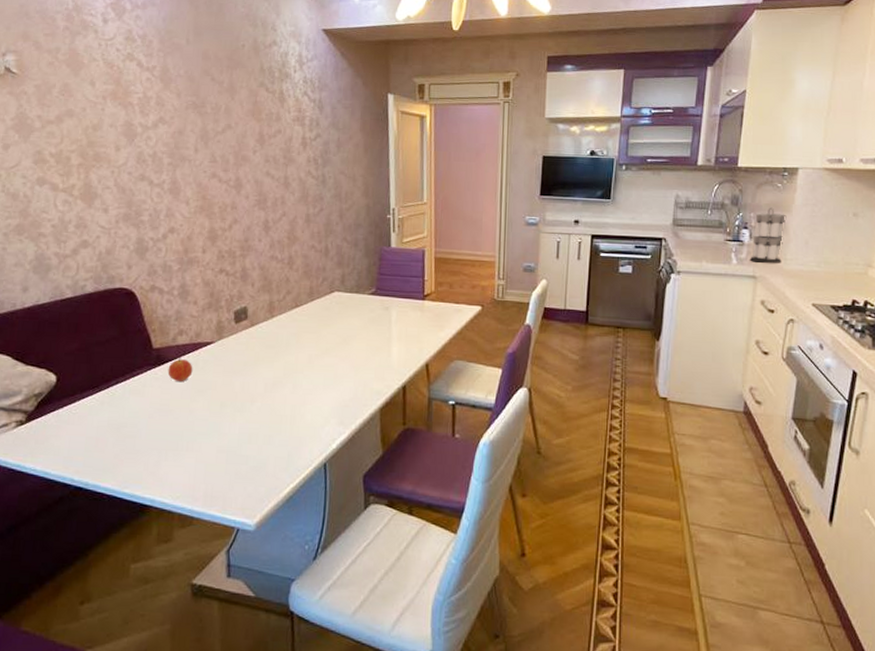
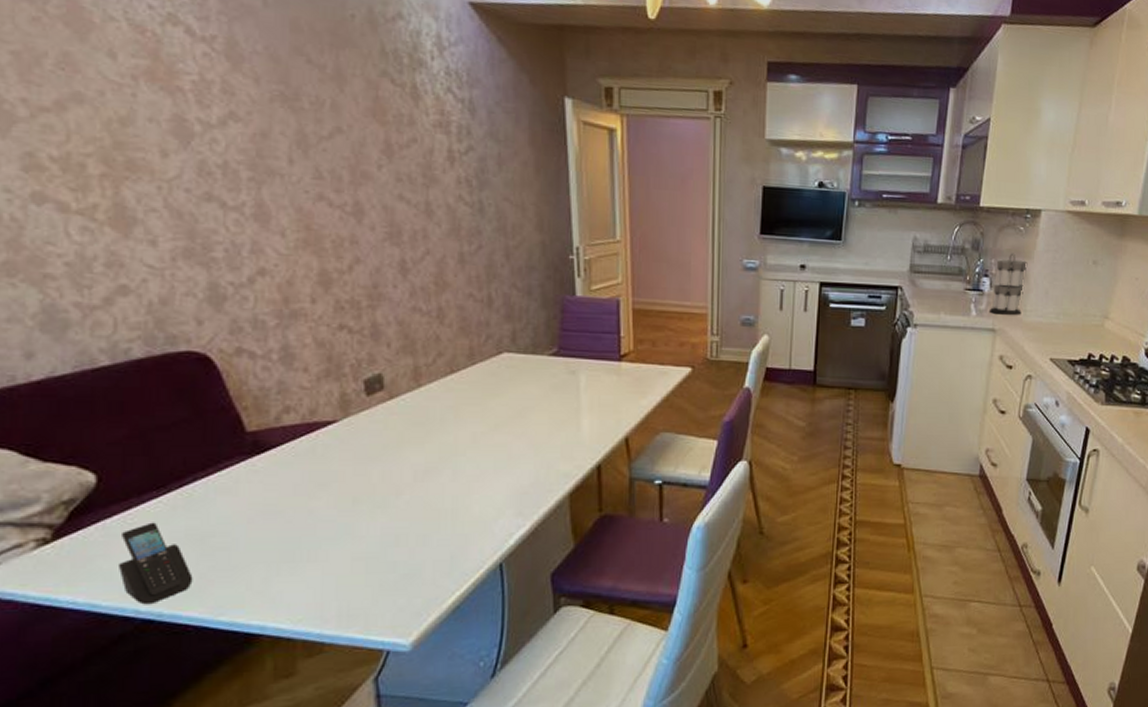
cordless phone: none [63,413,110,476] -> present [117,522,193,605]
fruit: present [167,357,193,383] -> none [271,442,309,475]

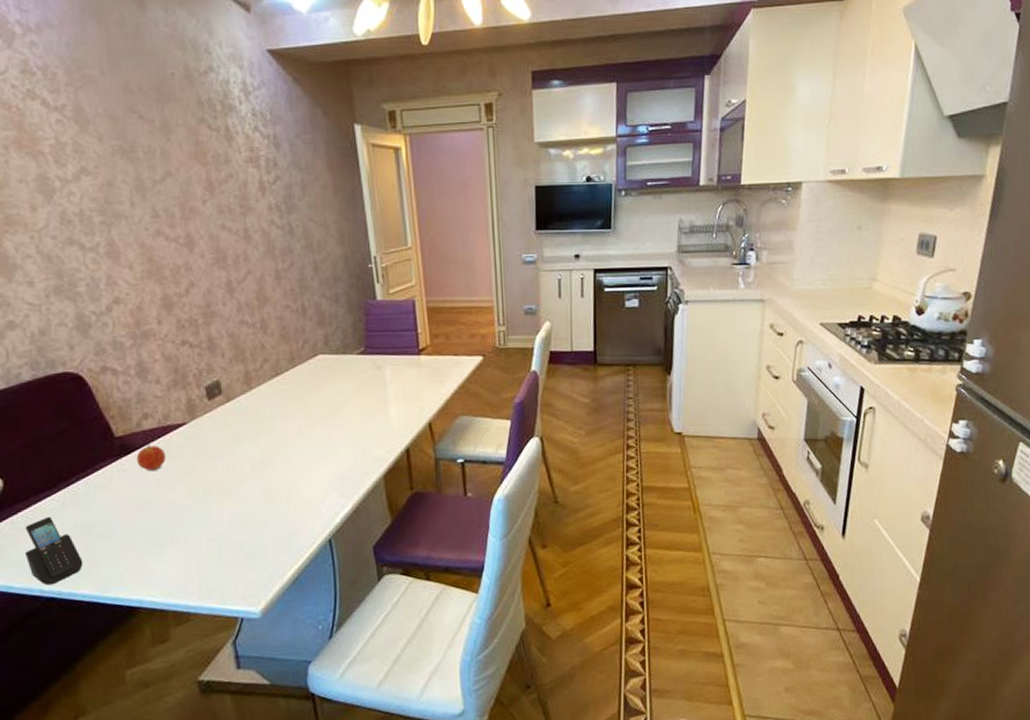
fruit: none [271,442,309,475] -> present [136,443,166,472]
spice rack: present [990,253,1028,316] -> none [757,226,792,286]

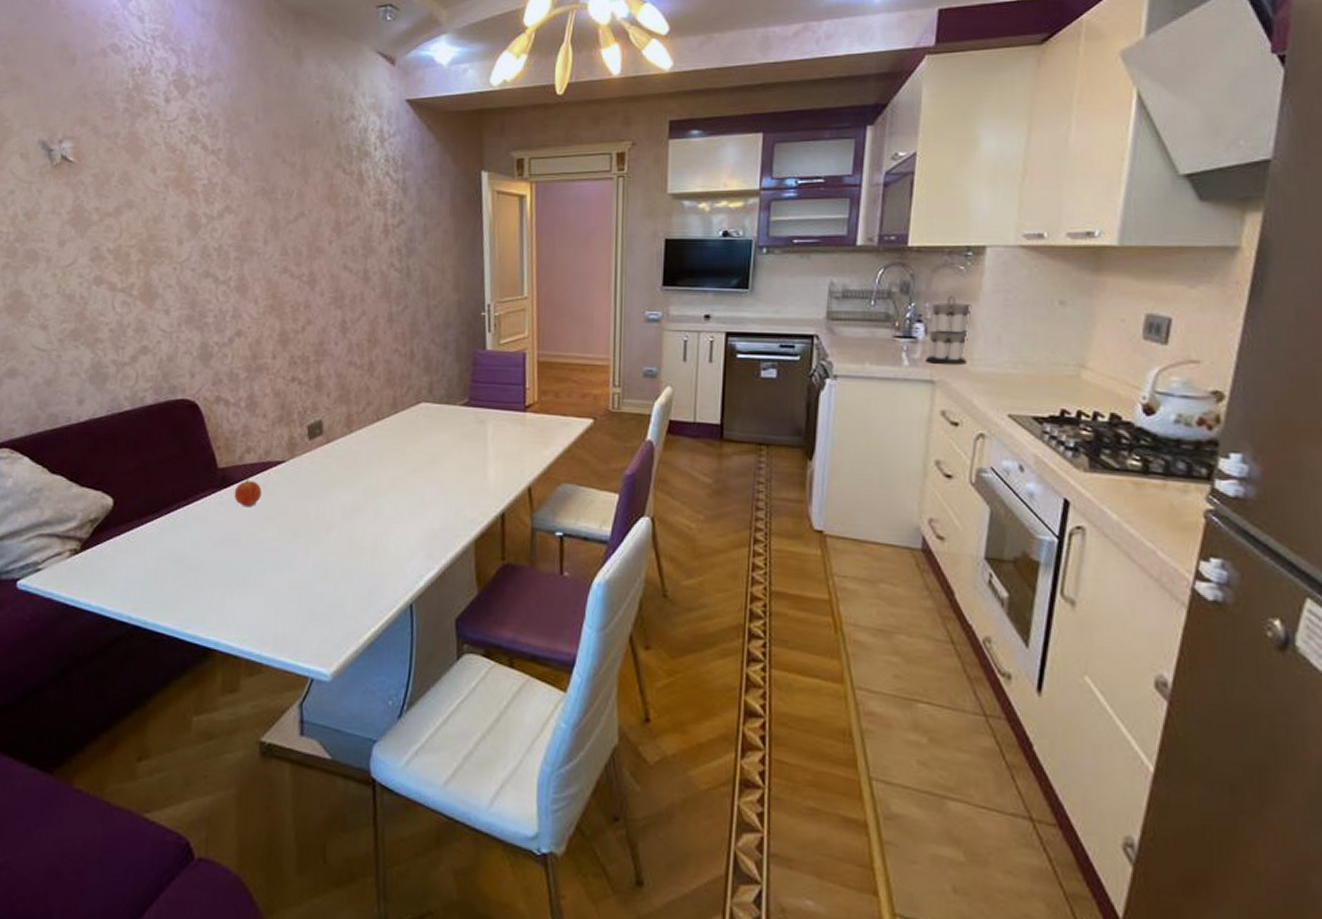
cordless phone: present [24,516,83,586] -> none [120,541,171,613]
spice rack: none [757,226,792,286] -> present [926,295,972,366]

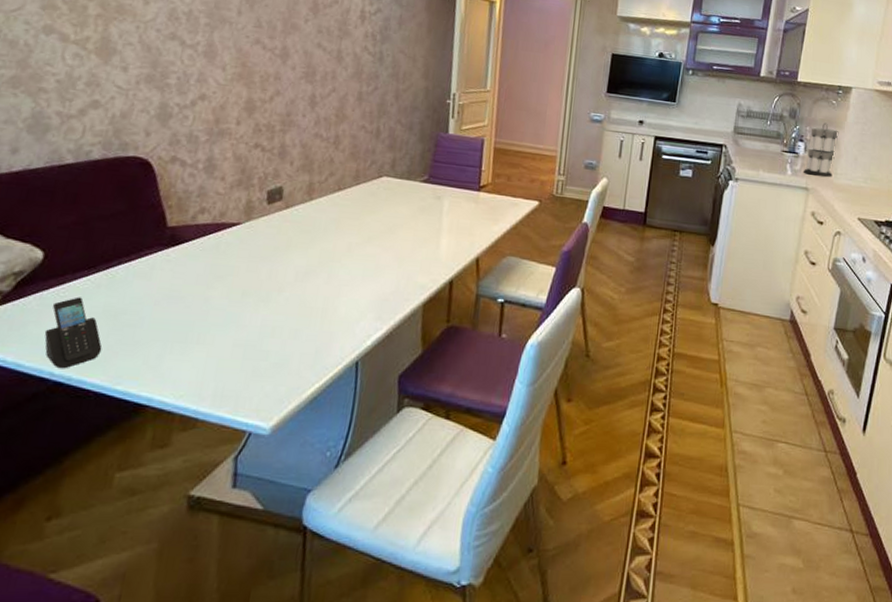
cordless phone: none [120,541,171,613] -> present [44,296,102,369]
fruit: present [234,478,262,508] -> none [182,238,214,266]

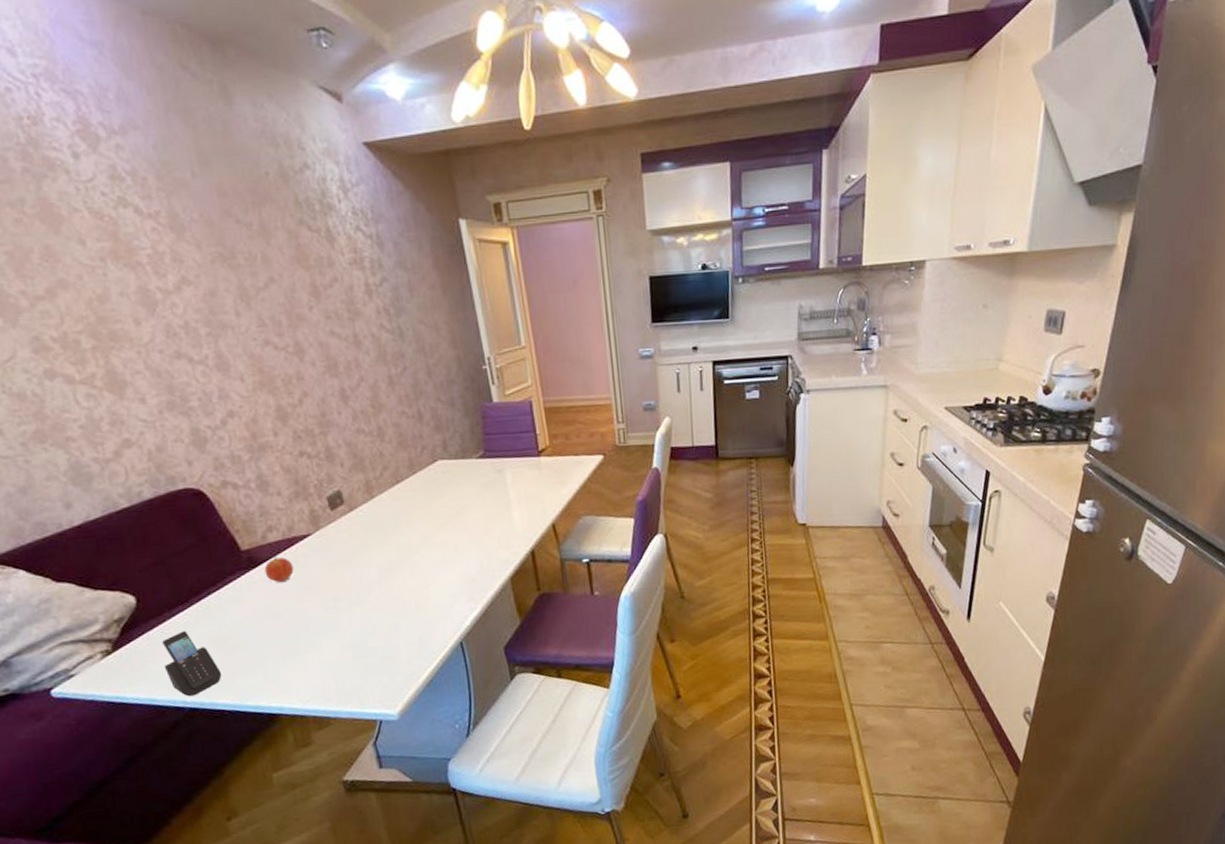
fruit: none [182,238,214,266] -> present [264,555,294,583]
spice rack: present [804,122,839,178] -> none [880,308,916,371]

